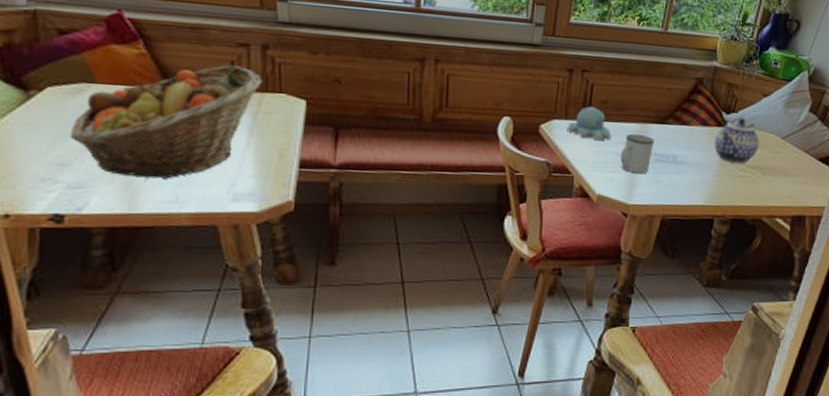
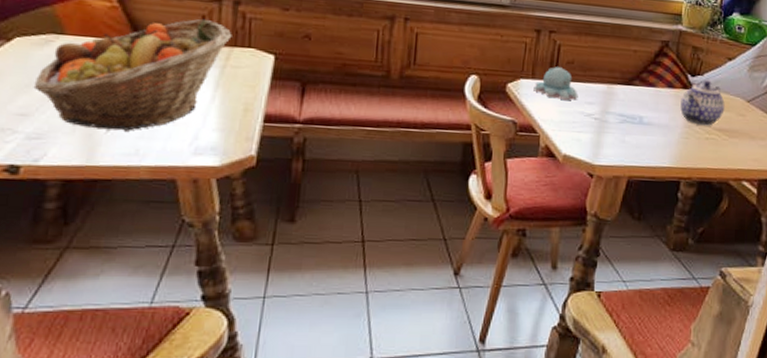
mug: present [620,133,655,174] -> none [586,94,621,135]

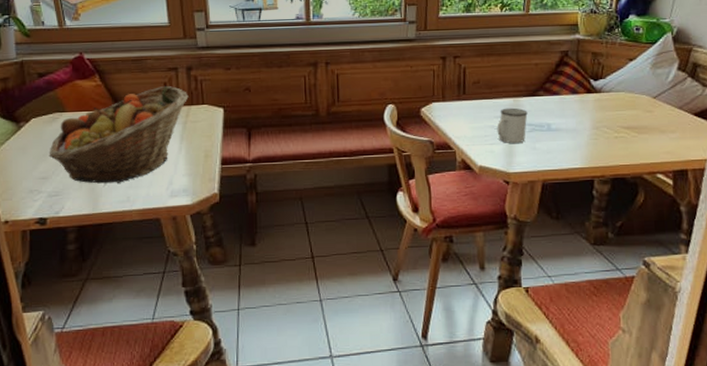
candle: present [533,66,578,101] -> none [445,87,487,118]
mug: none [586,94,621,135] -> present [497,107,528,144]
teapot: present [680,80,725,126] -> none [586,83,631,126]

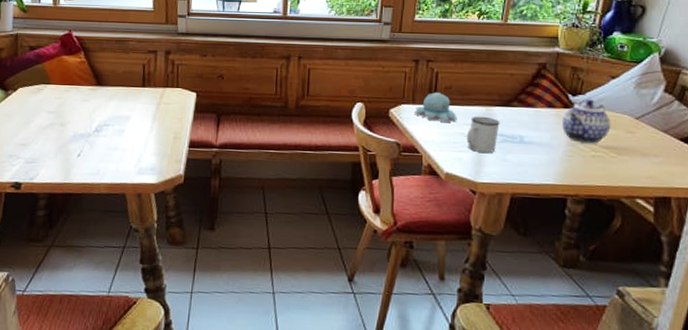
fruit basket: present [49,85,189,184] -> none [30,66,165,156]
candle: none [445,87,487,118] -> present [414,91,457,123]
teapot: none [586,83,631,126] -> present [562,99,611,144]

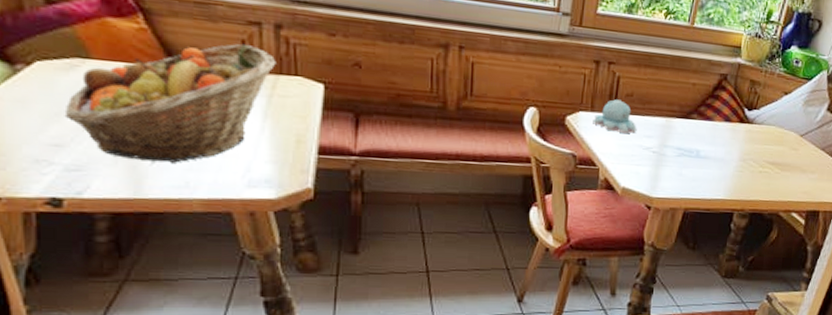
fruit basket: none [30,66,165,156] -> present [64,43,276,163]
mug: present [466,116,500,154] -> none [645,127,679,168]
teapot: present [562,99,611,144] -> none [736,114,779,160]

